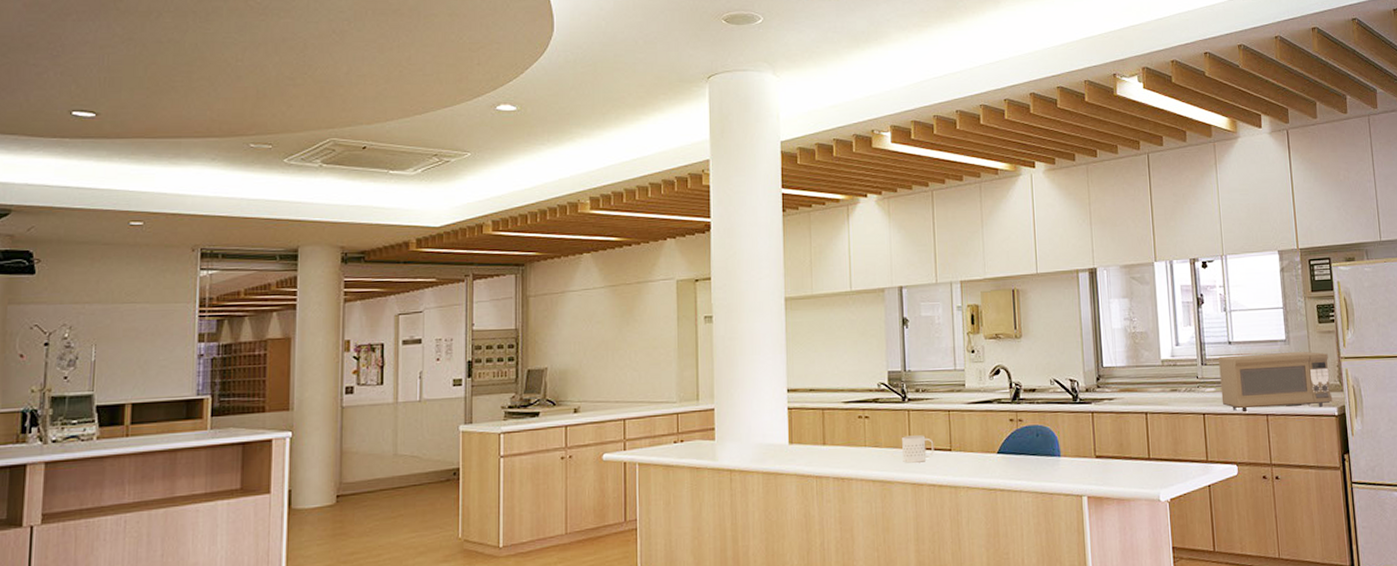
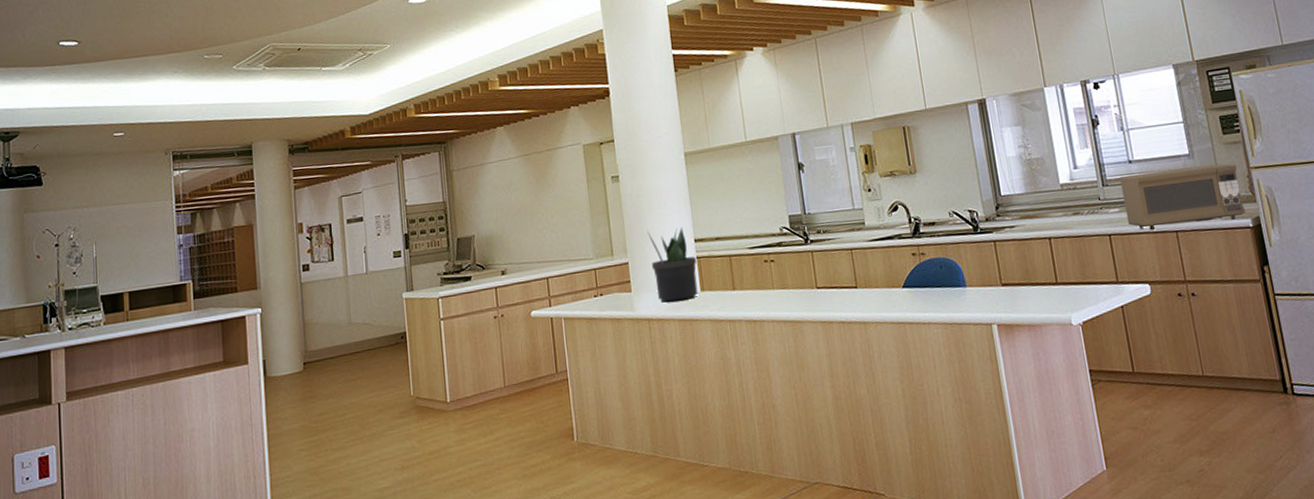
planter: none [738,375,788,453] -> present [647,227,698,302]
mug: present [901,435,934,463] -> none [807,274,841,303]

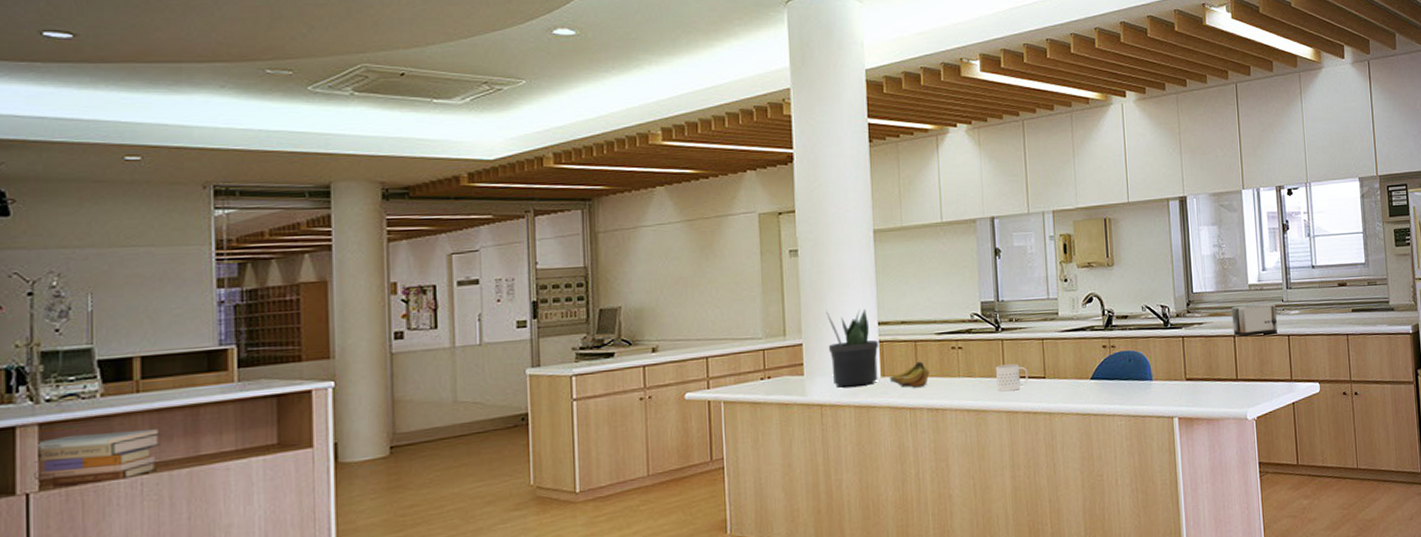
books: none [63,350,144,397] -> present [34,429,160,486]
fruit: none [708,275,746,302] -> present [889,361,930,389]
mug: none [807,274,841,303] -> present [995,364,1029,392]
toaster: none [1044,202,1097,239] -> present [1231,303,1278,337]
microwave: present [1120,164,1246,231] -> none [1302,274,1408,333]

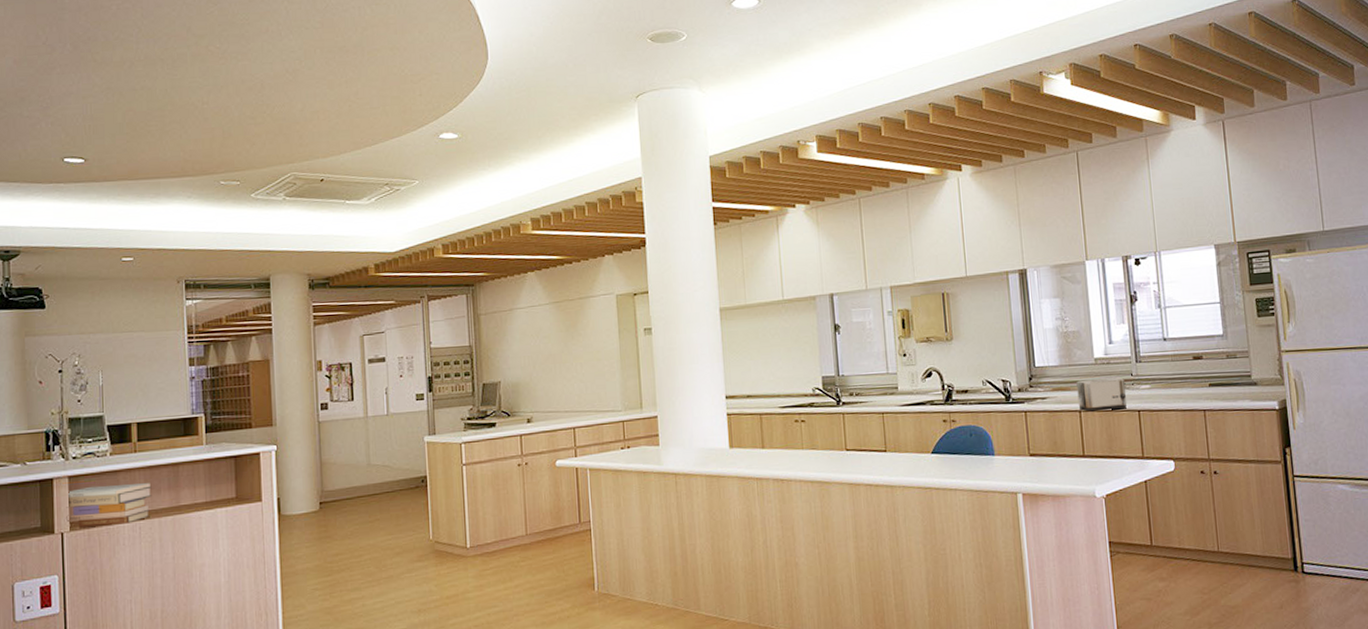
planter: present [826,308,879,388] -> none [678,383,727,458]
fruit: present [889,361,930,389] -> none [737,434,775,460]
mug: present [995,364,1029,392] -> none [837,437,870,464]

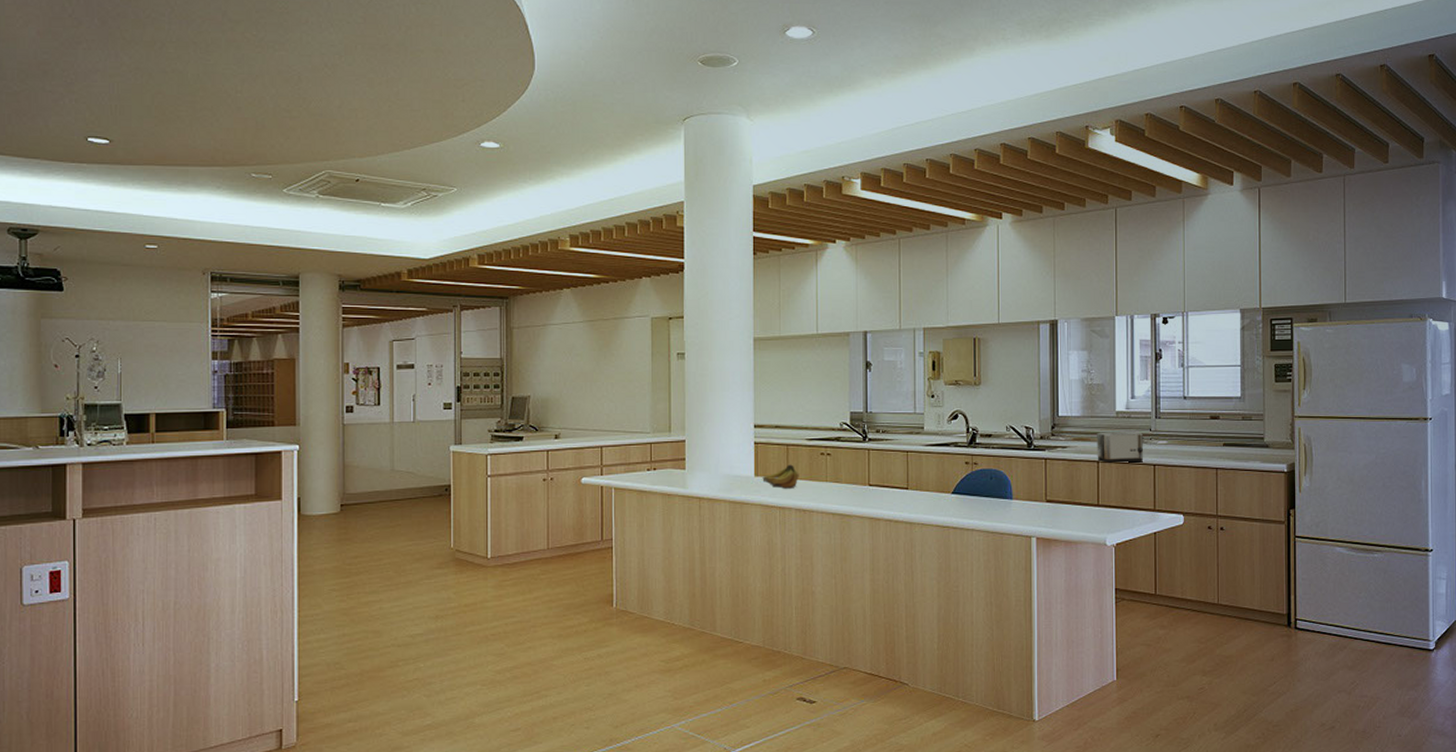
books: present [66,483,152,527] -> none [79,474,169,515]
fruit: none [737,434,775,460] -> present [762,464,799,490]

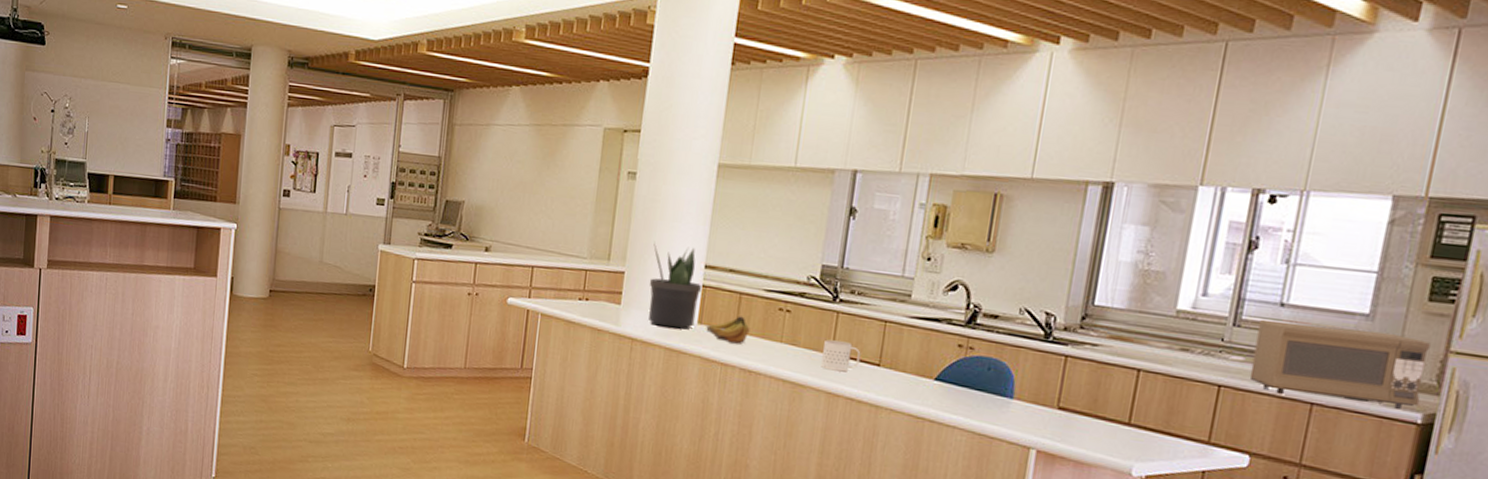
planter: none [708,411,754,483] -> present [648,242,702,330]
mug: none [860,473,892,499] -> present [821,339,861,372]
toaster: present [1097,432,1144,463] -> none [1138,332,1211,380]
microwave: none [1173,409,1283,466] -> present [1249,319,1430,411]

